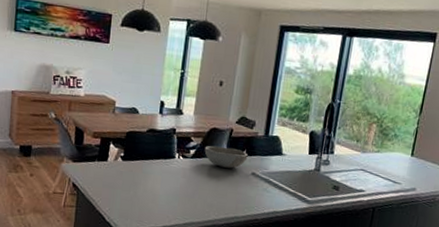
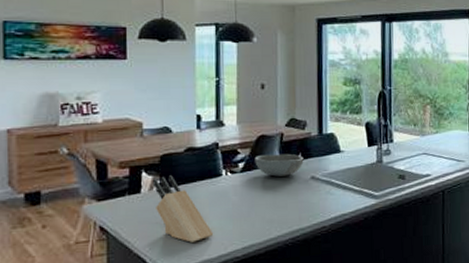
knife block: none [117,150,162,211] -> present [152,175,214,242]

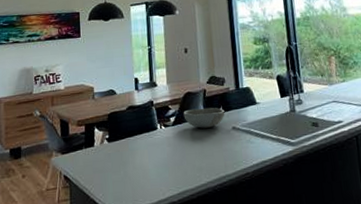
knife block: present [152,175,214,242] -> none [102,130,154,189]

